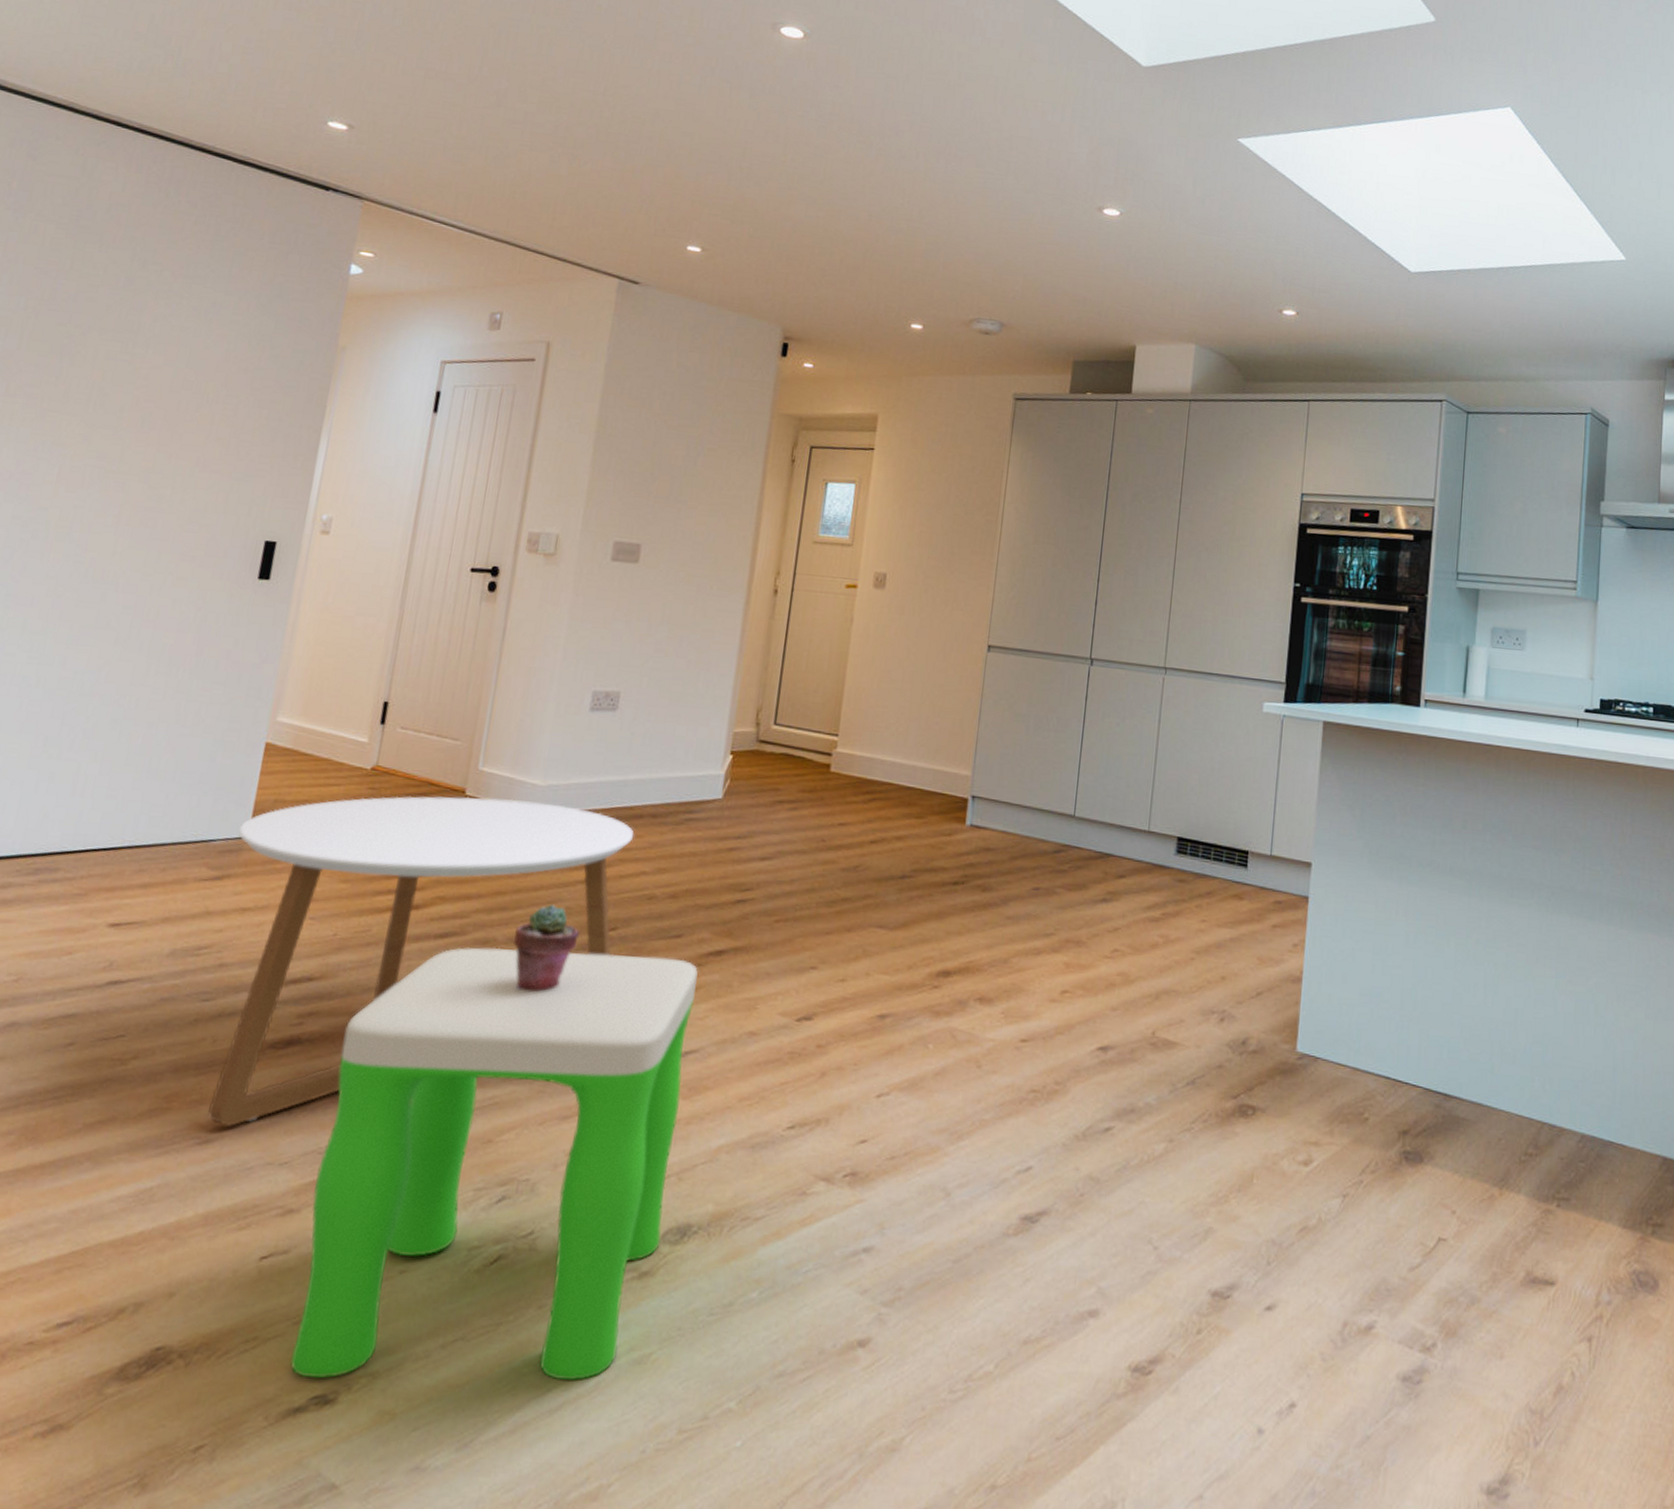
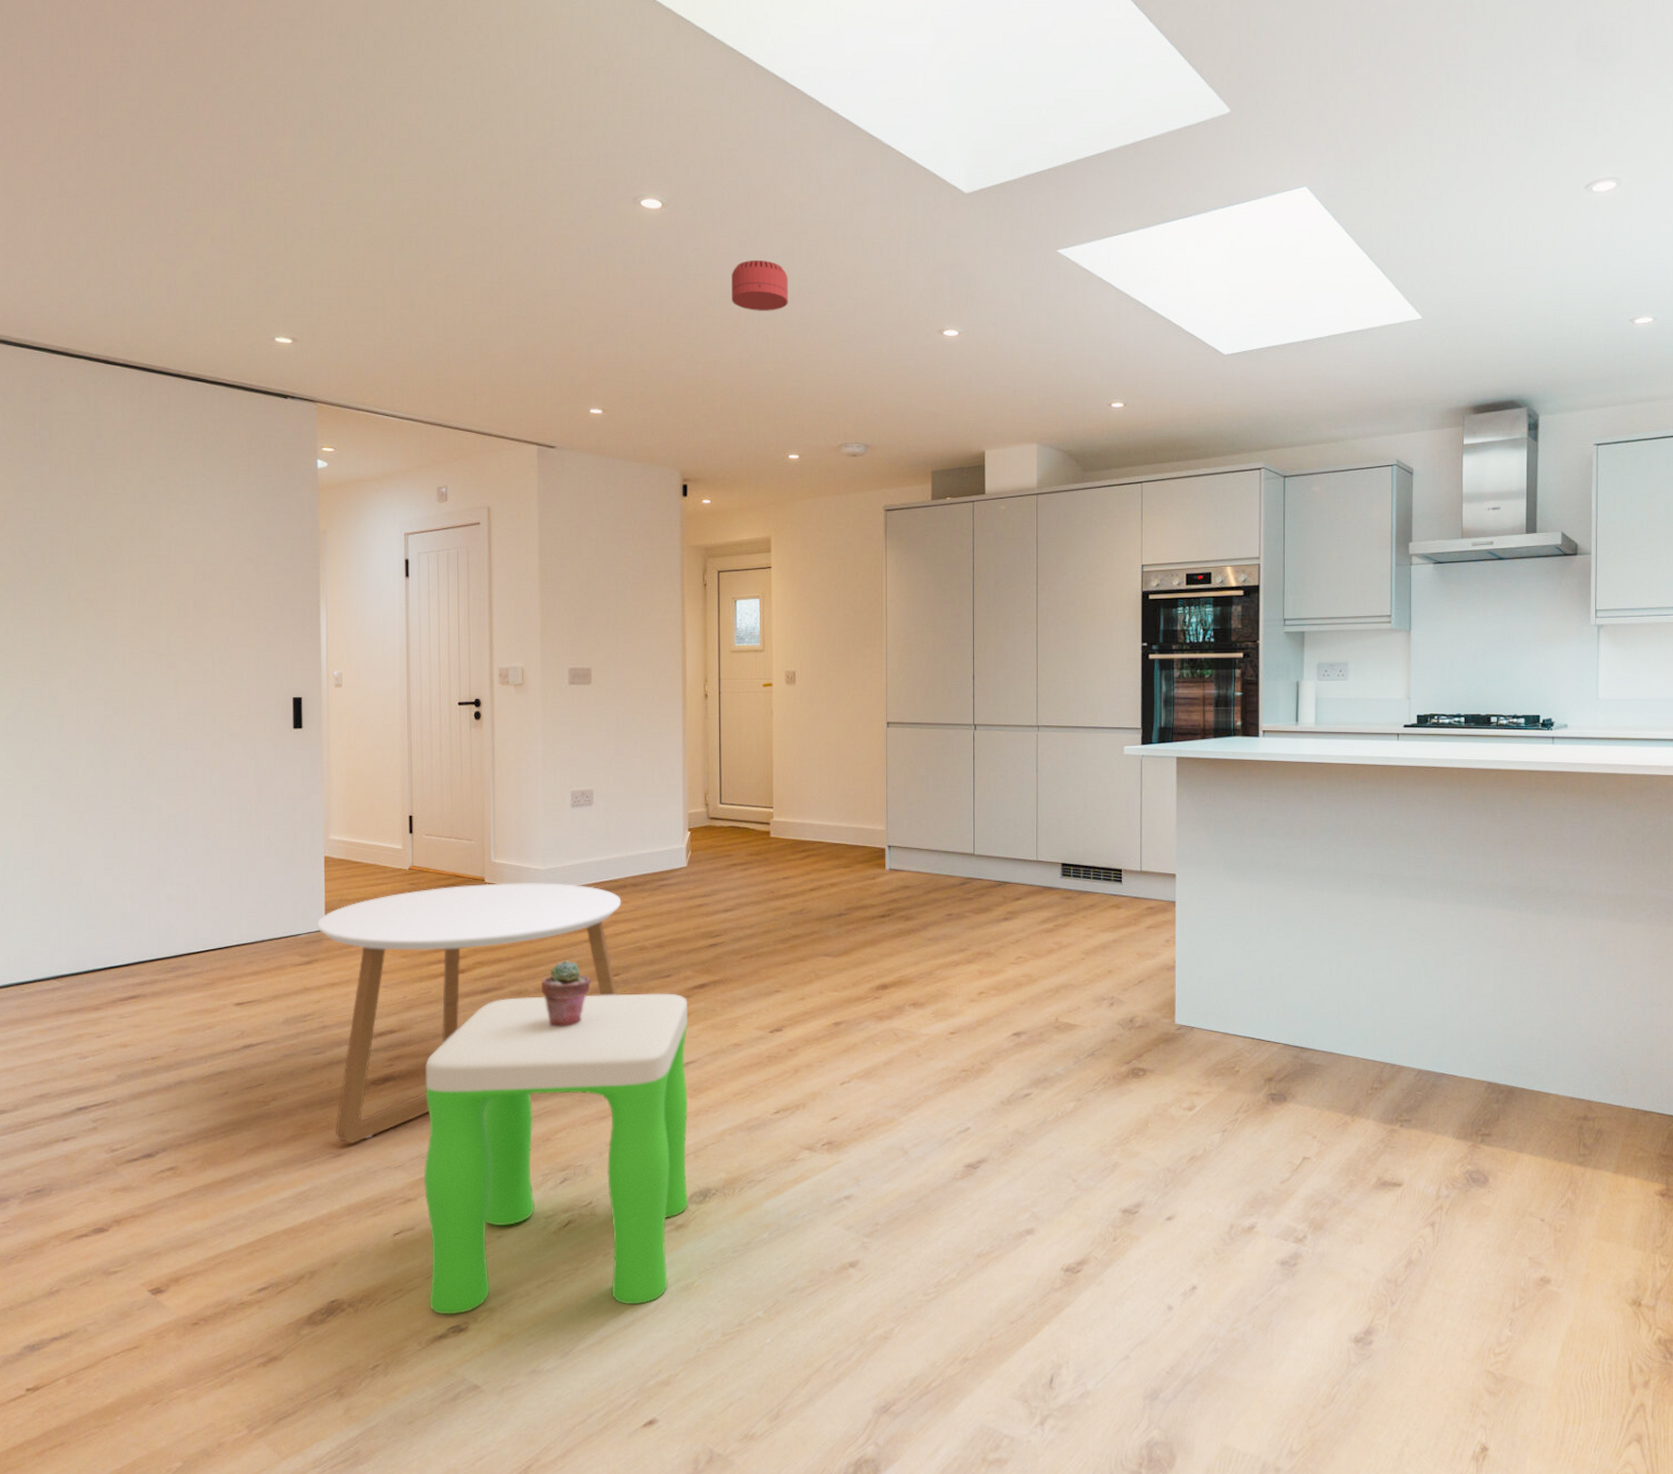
smoke detector: none [868,106,936,164] -> present [732,260,788,311]

